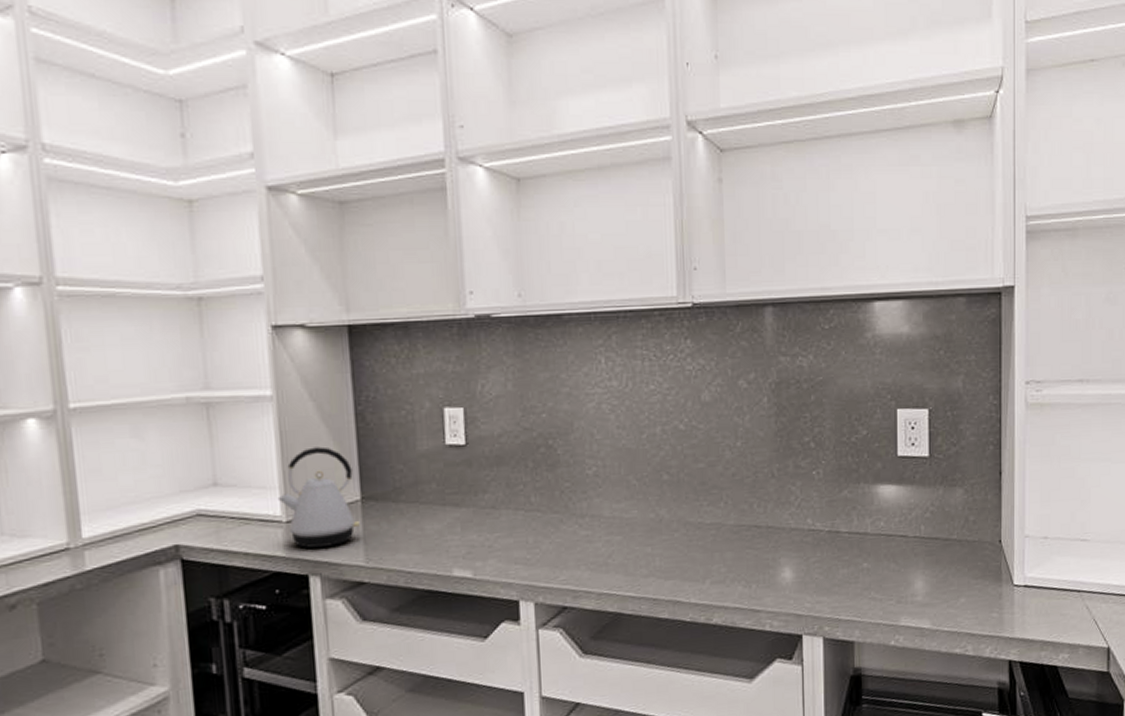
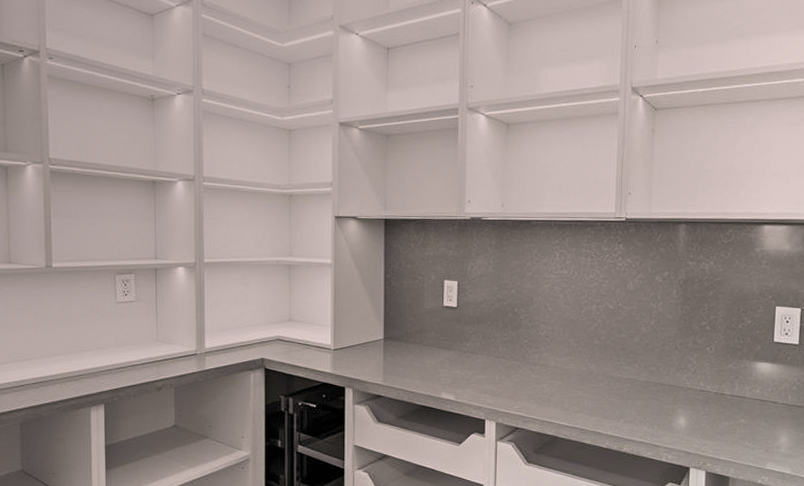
kettle: present [277,446,361,548] -> none [329,300,382,369]

